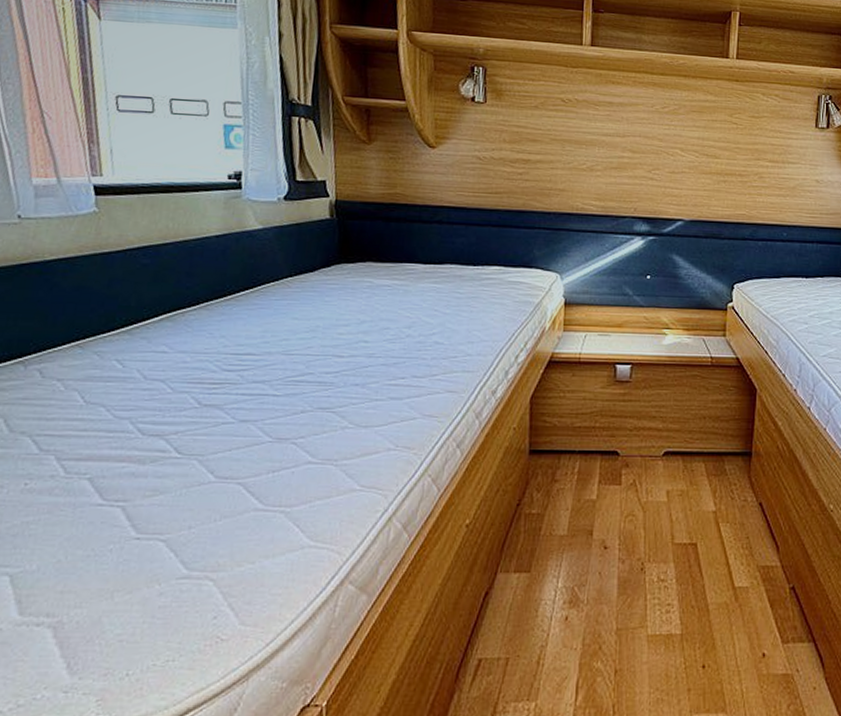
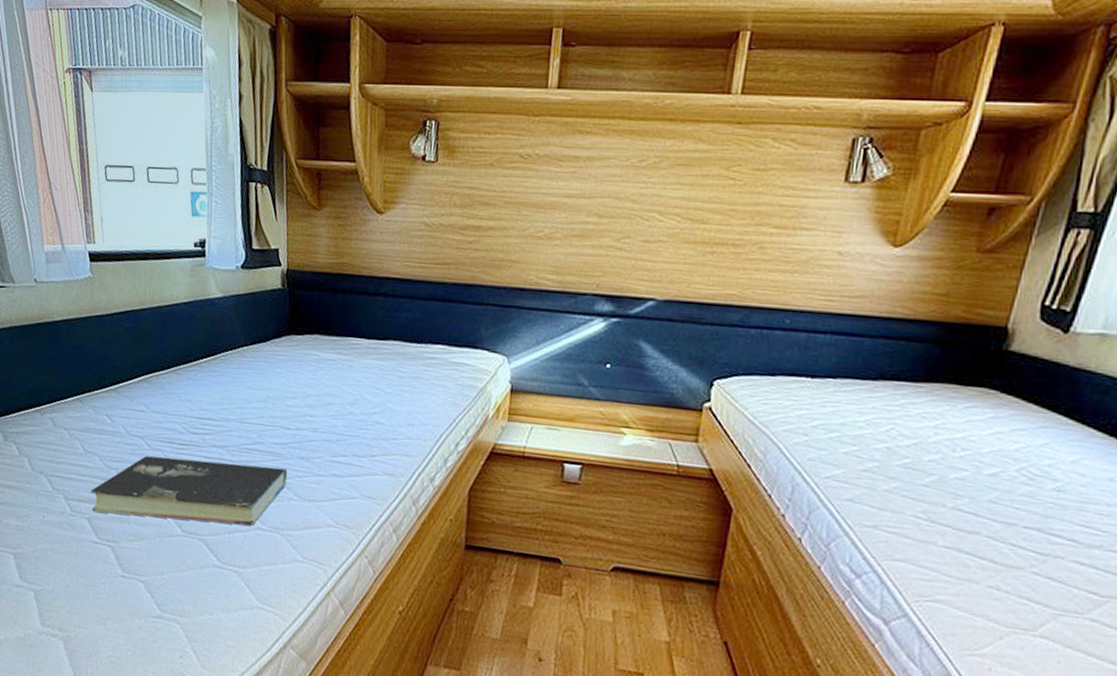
book: none [94,397,341,471] -> present [91,455,288,526]

